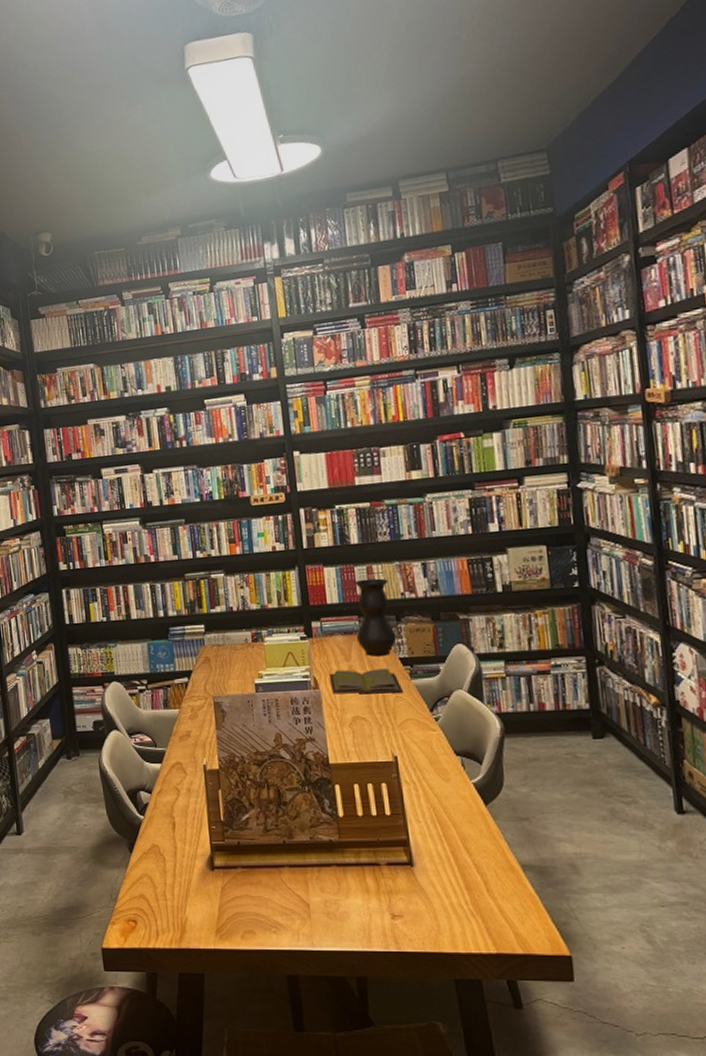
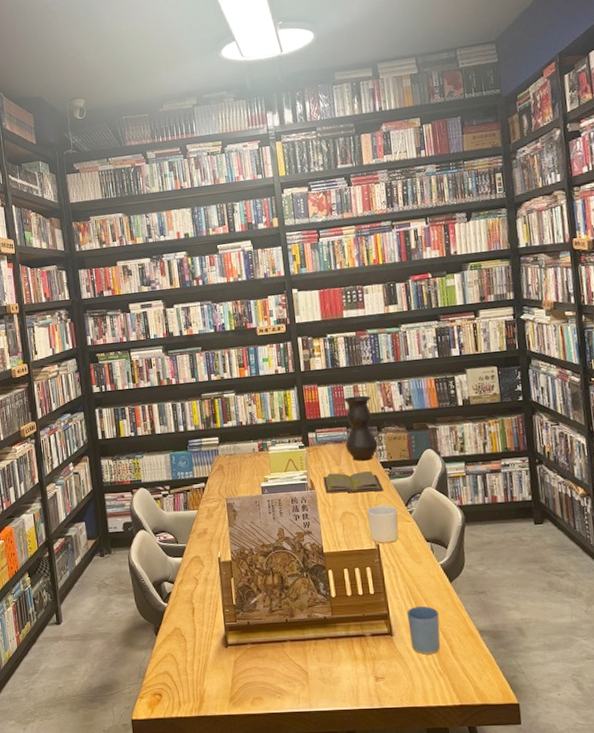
mug: none [382,710,422,755] -> present [367,505,399,543]
mug: none [431,831,473,890] -> present [407,605,441,655]

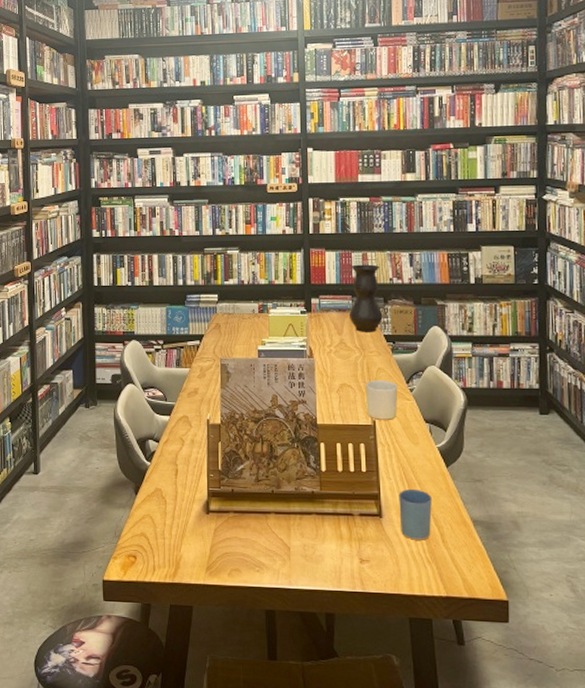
diary: present [323,471,383,494] -> none [323,342,384,365]

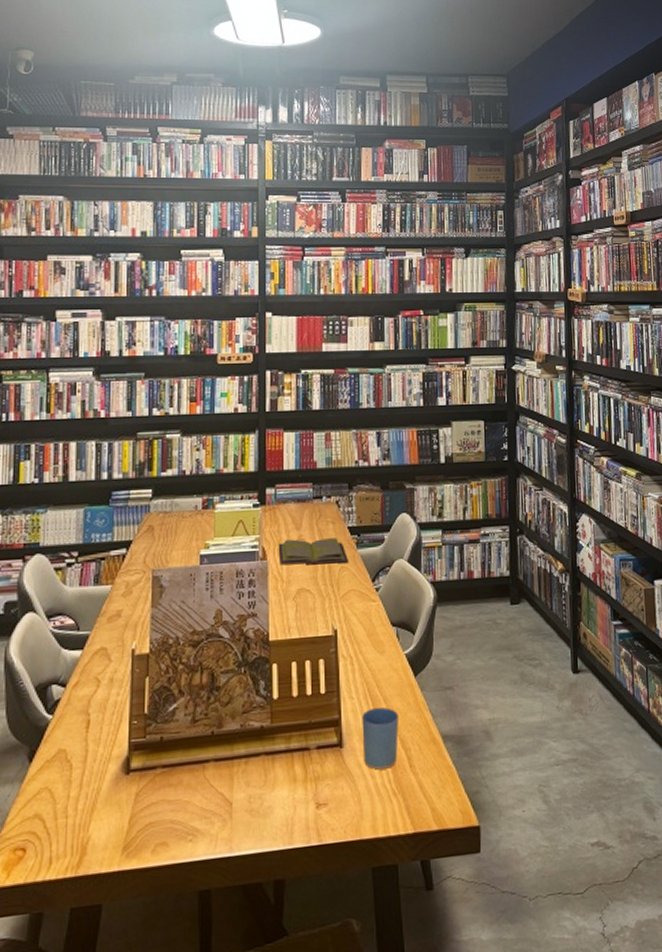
diary: none [323,342,384,365] -> present [278,538,348,565]
vase: present [350,264,383,332] -> none [310,445,347,525]
mug: present [366,380,398,420] -> none [327,580,363,629]

